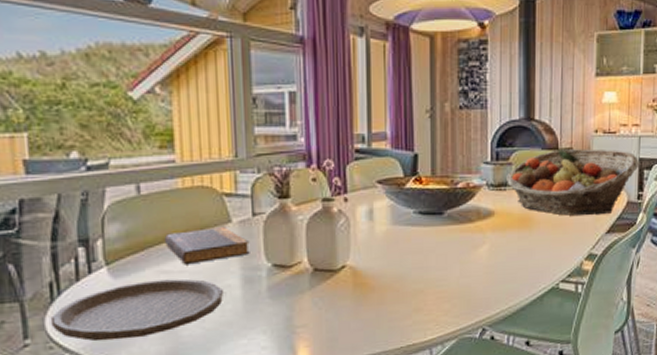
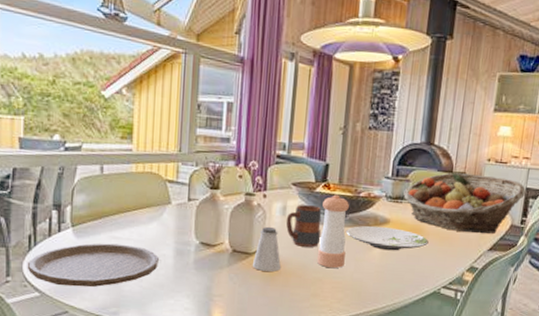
book: present [163,227,250,265] -> none [117,206,184,235]
saltshaker: none [340,235,375,290] -> present [253,226,282,272]
mug: none [374,204,417,255] -> present [285,204,322,247]
pepper shaker: none [415,188,448,275] -> present [317,194,349,268]
plate: none [446,219,540,247] -> present [346,225,429,251]

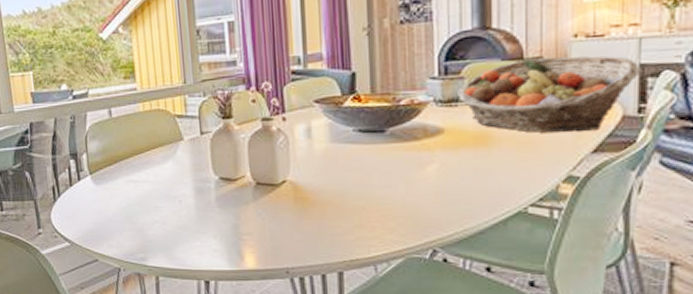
plate: present [27,243,159,287] -> none [54,187,179,234]
saltshaker: present [253,226,282,272] -> none [281,152,315,203]
mug: present [285,204,322,247] -> none [312,122,358,172]
pepper shaker: present [317,194,349,268] -> none [354,106,392,193]
plate: present [346,225,429,251] -> none [389,137,502,166]

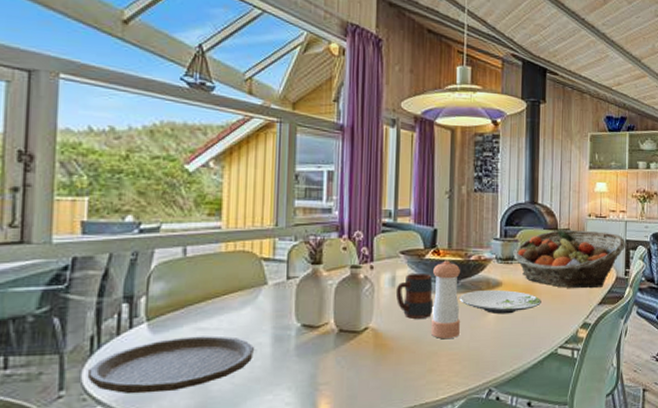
plate: none [54,187,179,234] -> present [87,335,254,394]
mug: none [312,122,358,172] -> present [395,273,434,319]
pepper shaker: none [354,106,392,193] -> present [431,260,460,338]
plate: none [389,137,502,166] -> present [459,289,541,315]

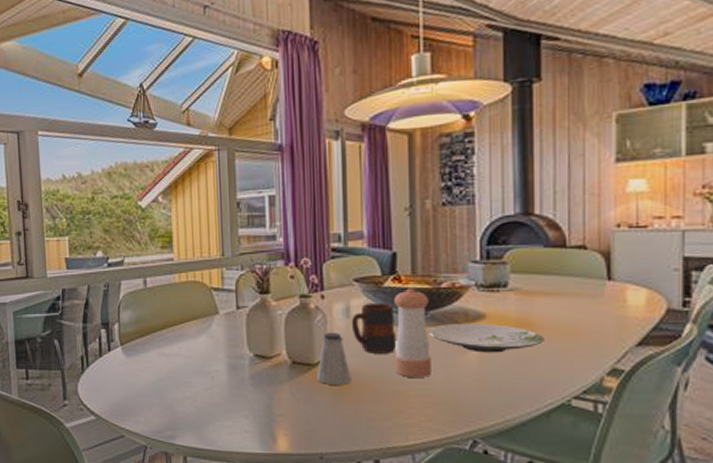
plate: present [87,335,254,394] -> none [81,361,212,409]
saltshaker: none [362,300,394,350] -> present [317,332,352,385]
fruit basket: present [512,230,626,289] -> none [498,246,684,324]

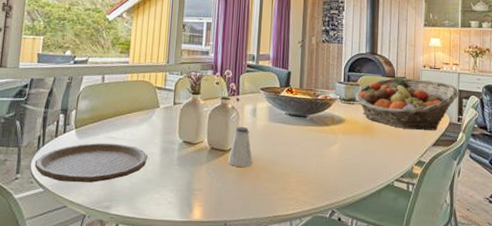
plate: none [81,361,212,409] -> present [34,142,148,183]
mug: present [351,302,397,354] -> none [256,106,287,144]
pepper shaker: present [394,288,431,377] -> none [284,97,309,163]
plate: present [429,322,544,353] -> none [308,124,380,147]
fruit basket: none [498,246,684,324] -> present [354,77,459,131]

